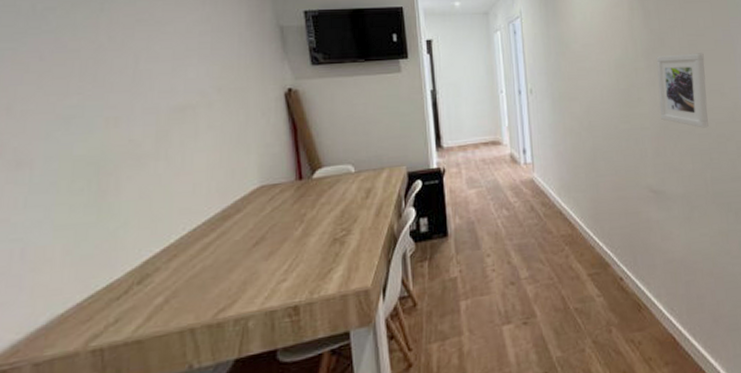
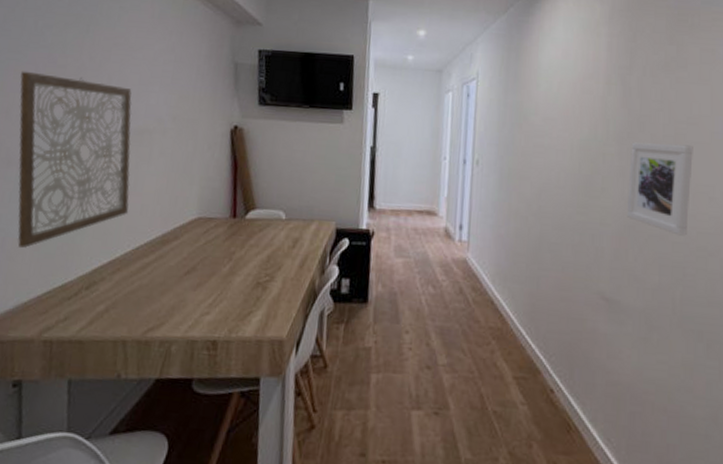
wall art: none [21,59,179,257] -> present [17,71,132,249]

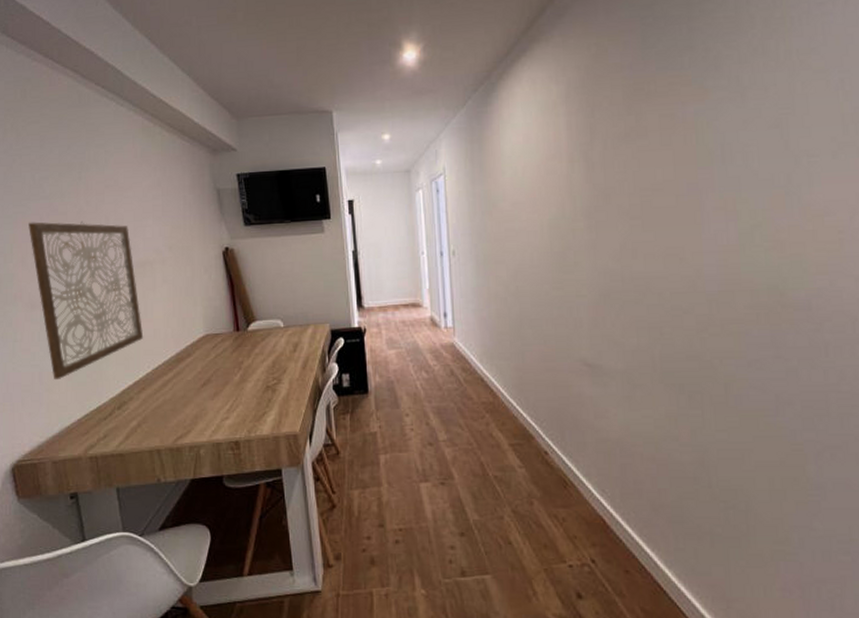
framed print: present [627,142,693,236] -> none [599,211,661,298]

